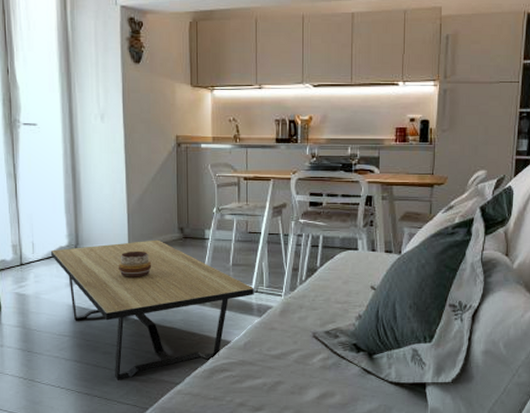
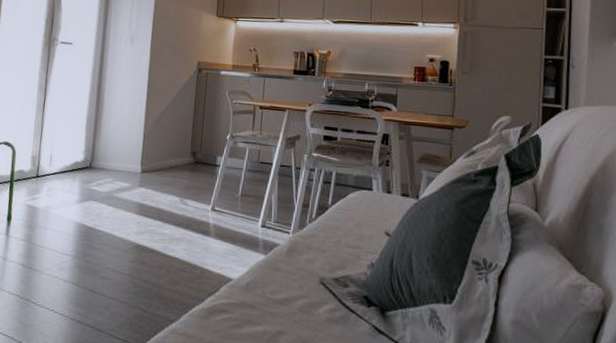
coffee table: present [51,239,254,380] -> none [66,162,261,311]
decorative bowl: present [118,250,152,277] -> none [127,172,162,200]

